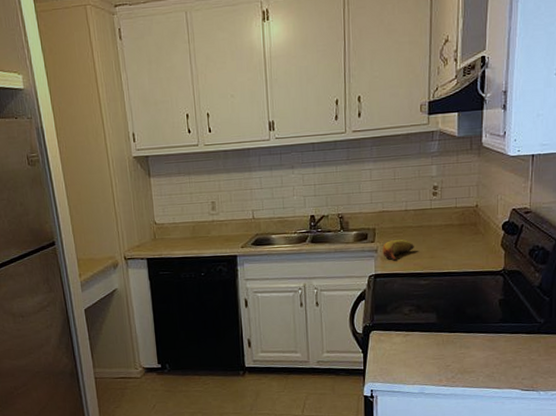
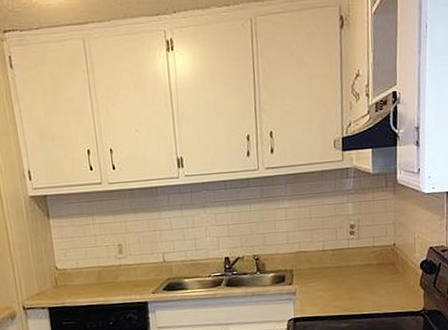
fruit: present [382,239,414,261] -> none [301,281,333,304]

